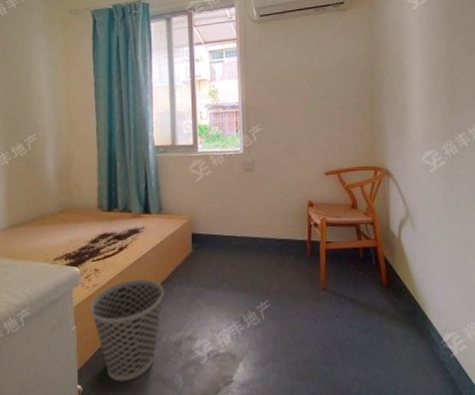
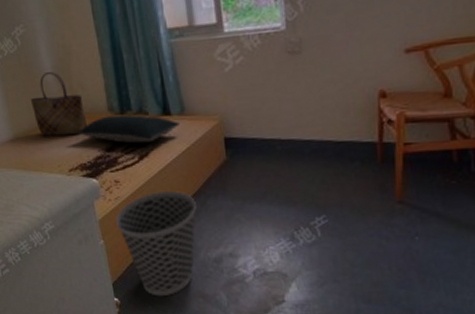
tote bag: none [30,174,77,229] -> present [30,72,87,137]
pillow: none [67,212,158,237] -> present [76,114,181,144]

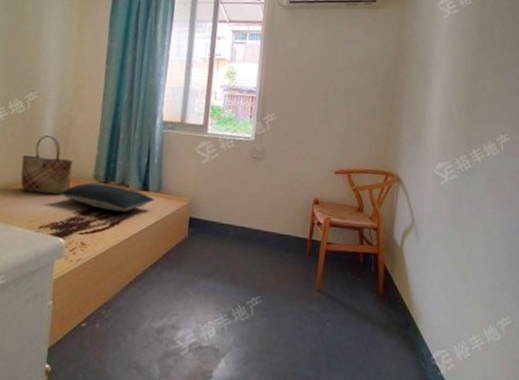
wastebasket: present [115,191,197,297] -> none [69,258,152,366]

